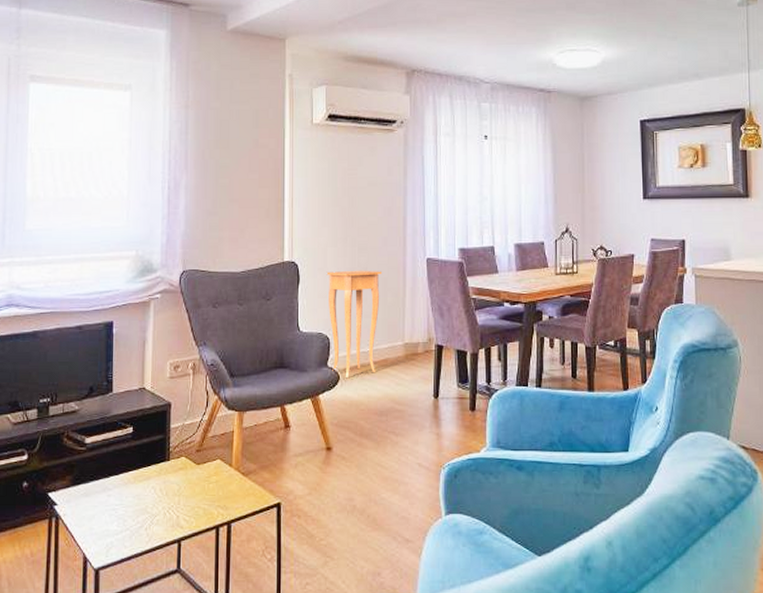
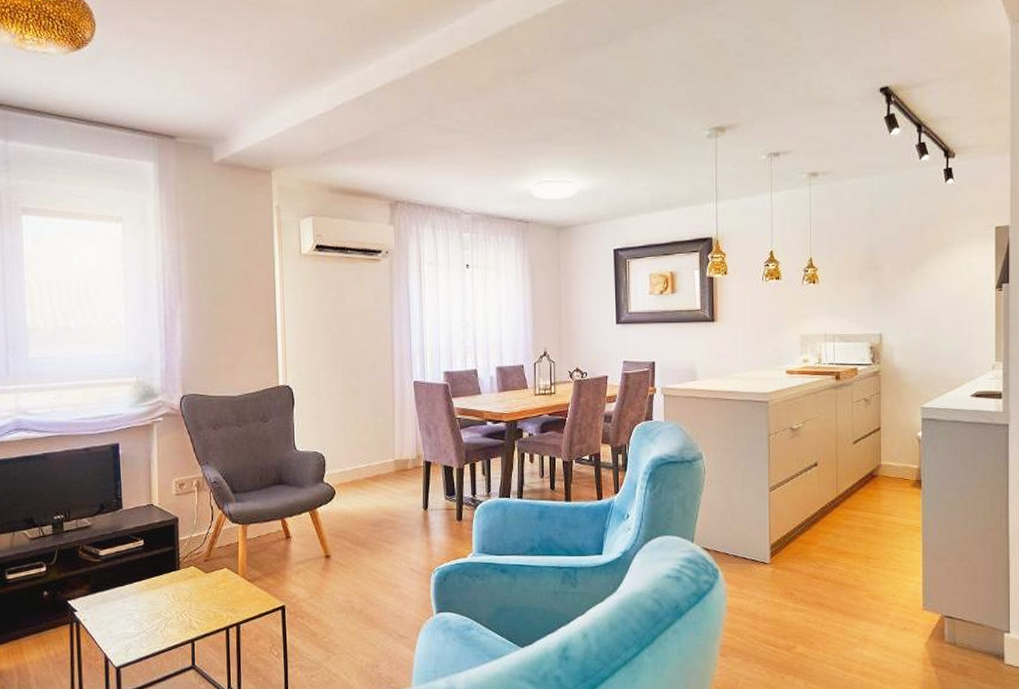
side table: present [326,270,383,377] -> none [319,393,373,492]

